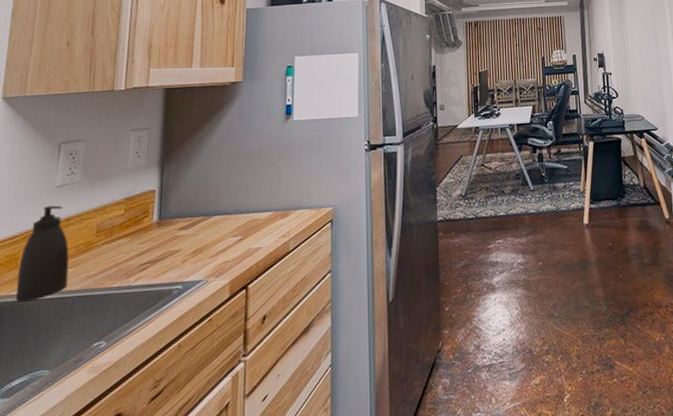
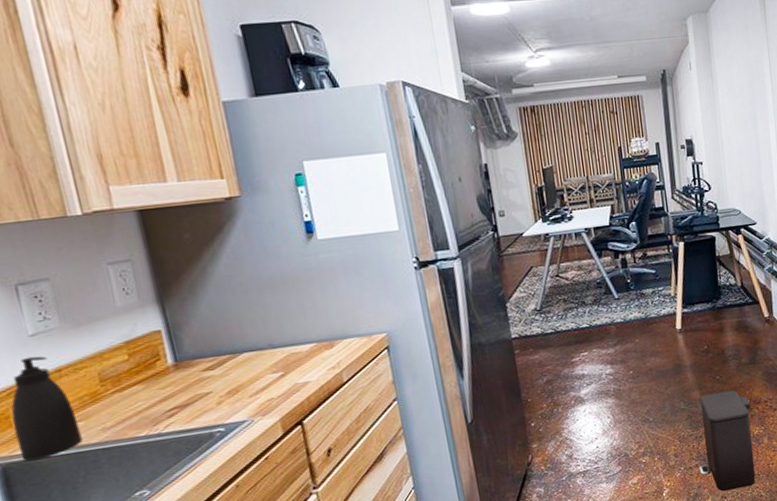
pedal bin: none [600,290,657,404] -> present [698,390,756,492]

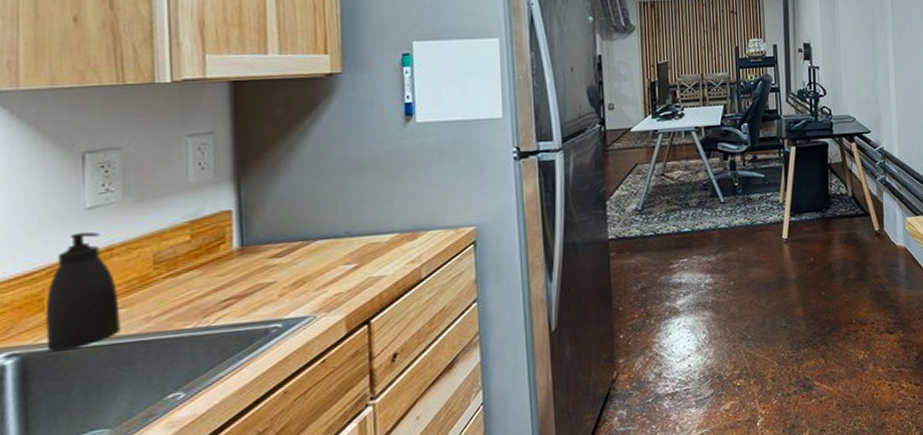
pedal bin: present [698,390,756,492] -> none [797,308,858,424]

